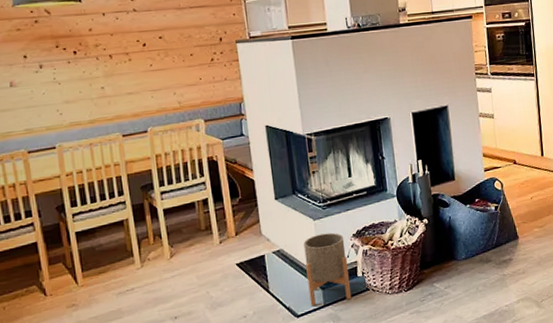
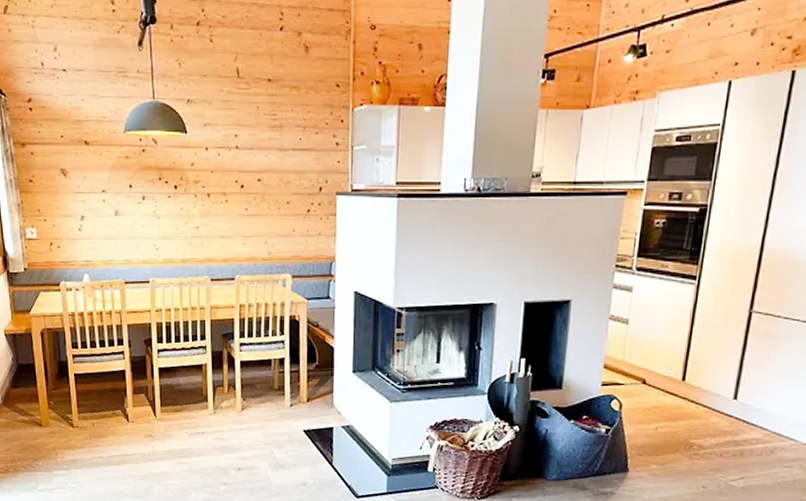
planter: present [303,232,352,307] -> none [373,418,420,493]

